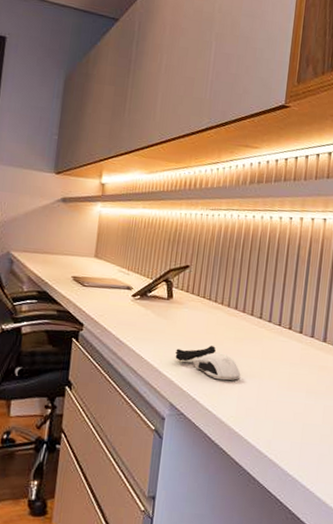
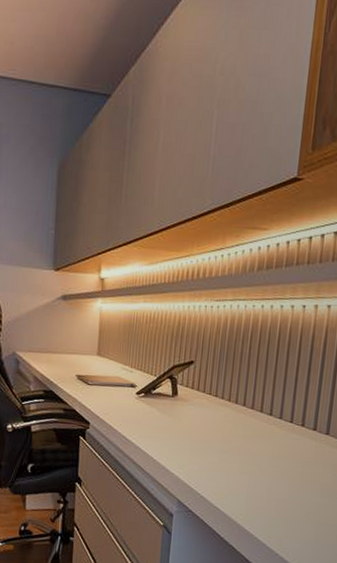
computer mouse: present [175,346,241,381] -> none [181,443,250,479]

